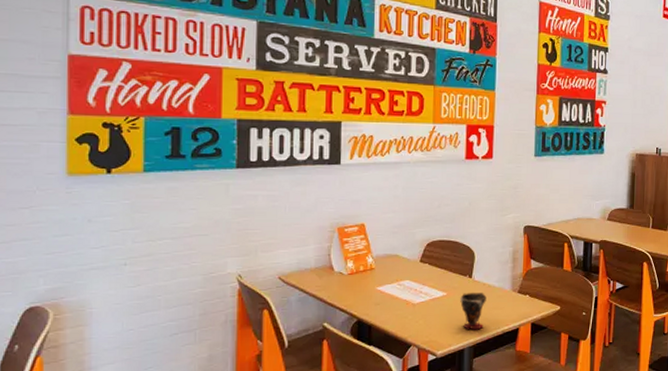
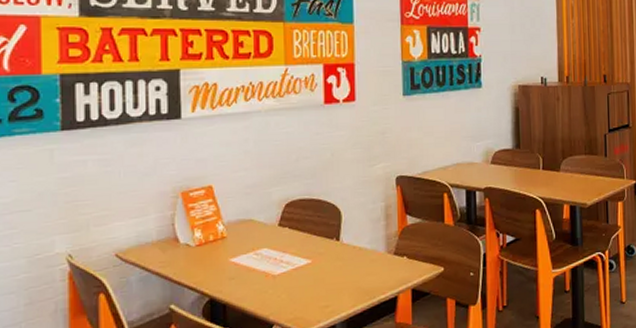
cup: present [460,293,487,330] -> none [327,257,358,302]

